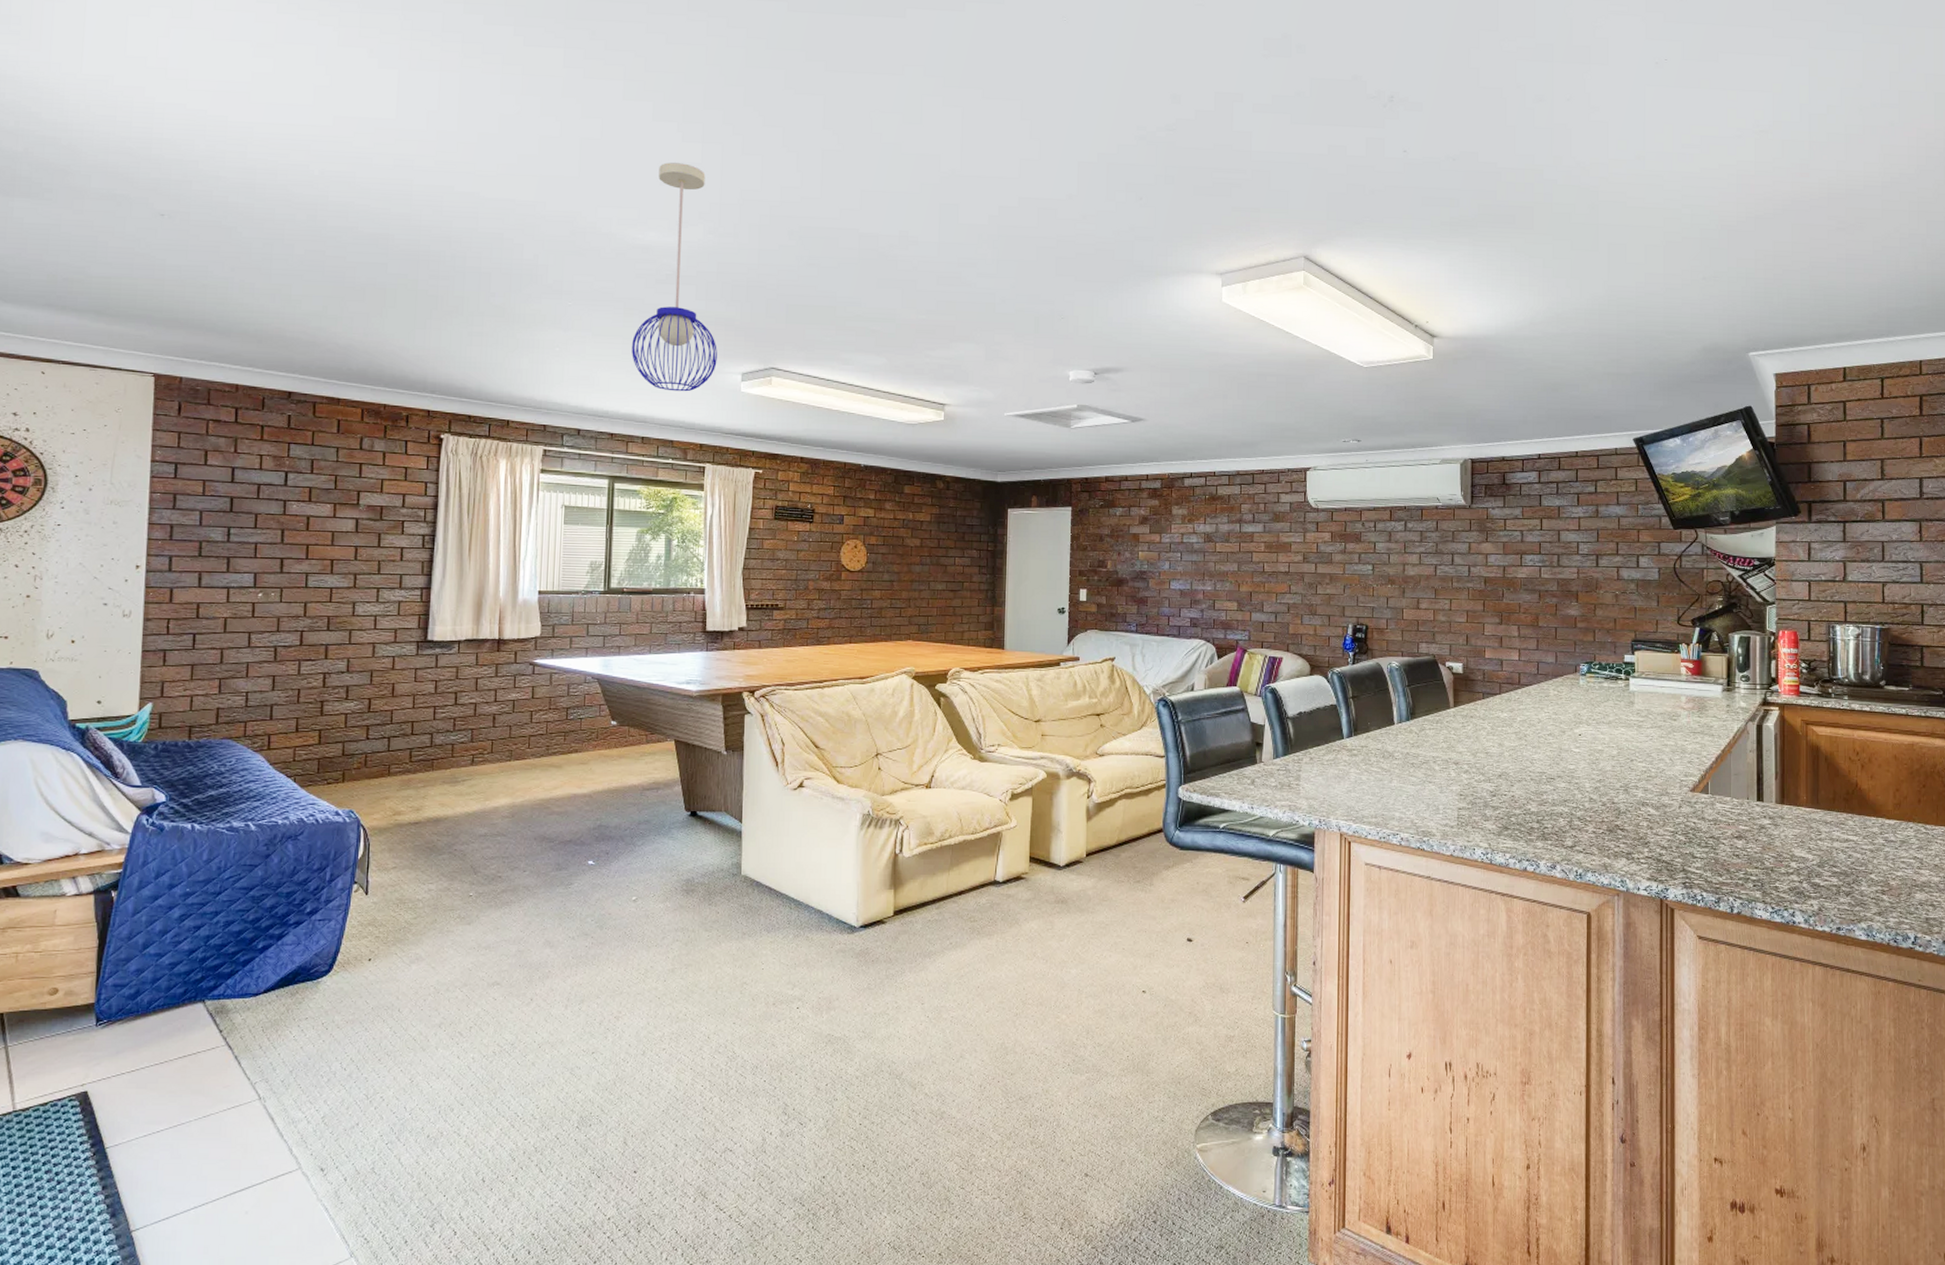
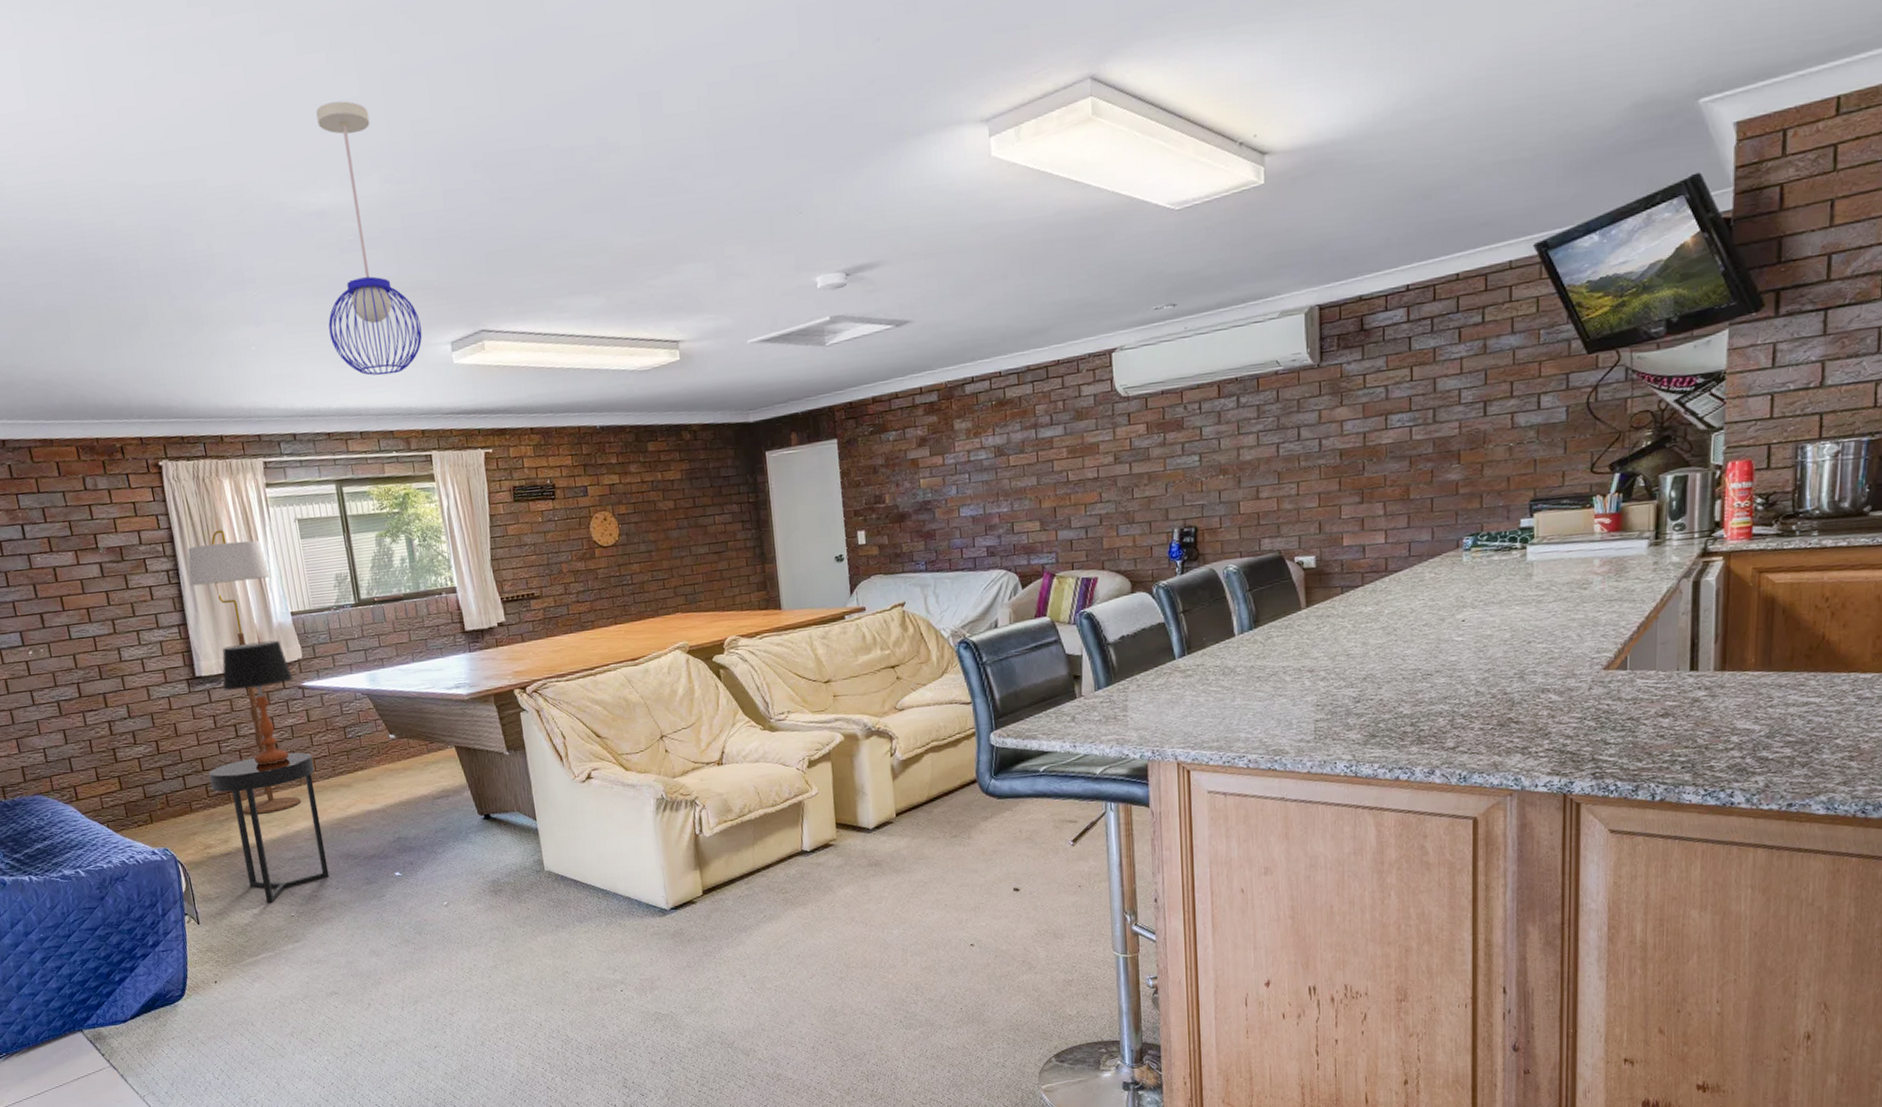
side table: none [416,727,528,880] -> present [208,752,330,904]
floor lamp: none [443,505,527,786] -> present [188,530,302,814]
table lamp: none [452,614,526,736] -> present [221,640,293,765]

